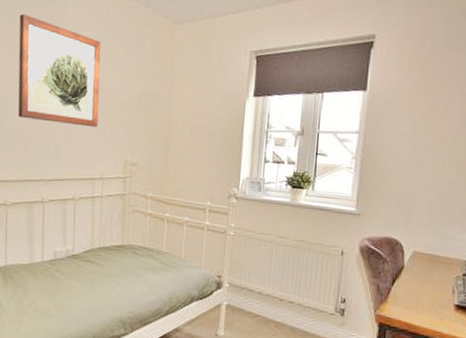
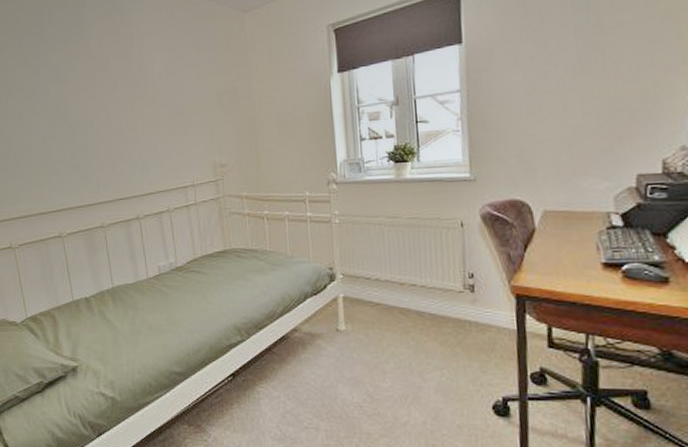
wall art: present [18,14,101,127] -> none [86,33,182,138]

